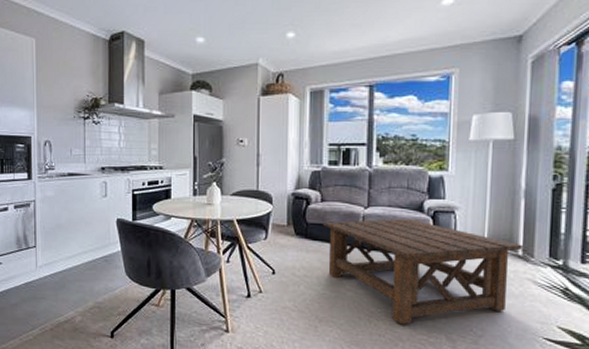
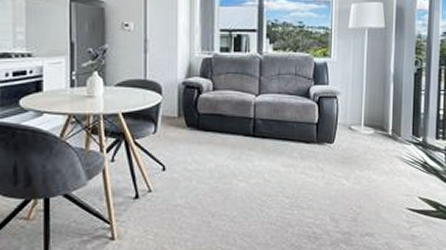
coffee table: present [323,219,523,325] -> none [215,105,392,211]

